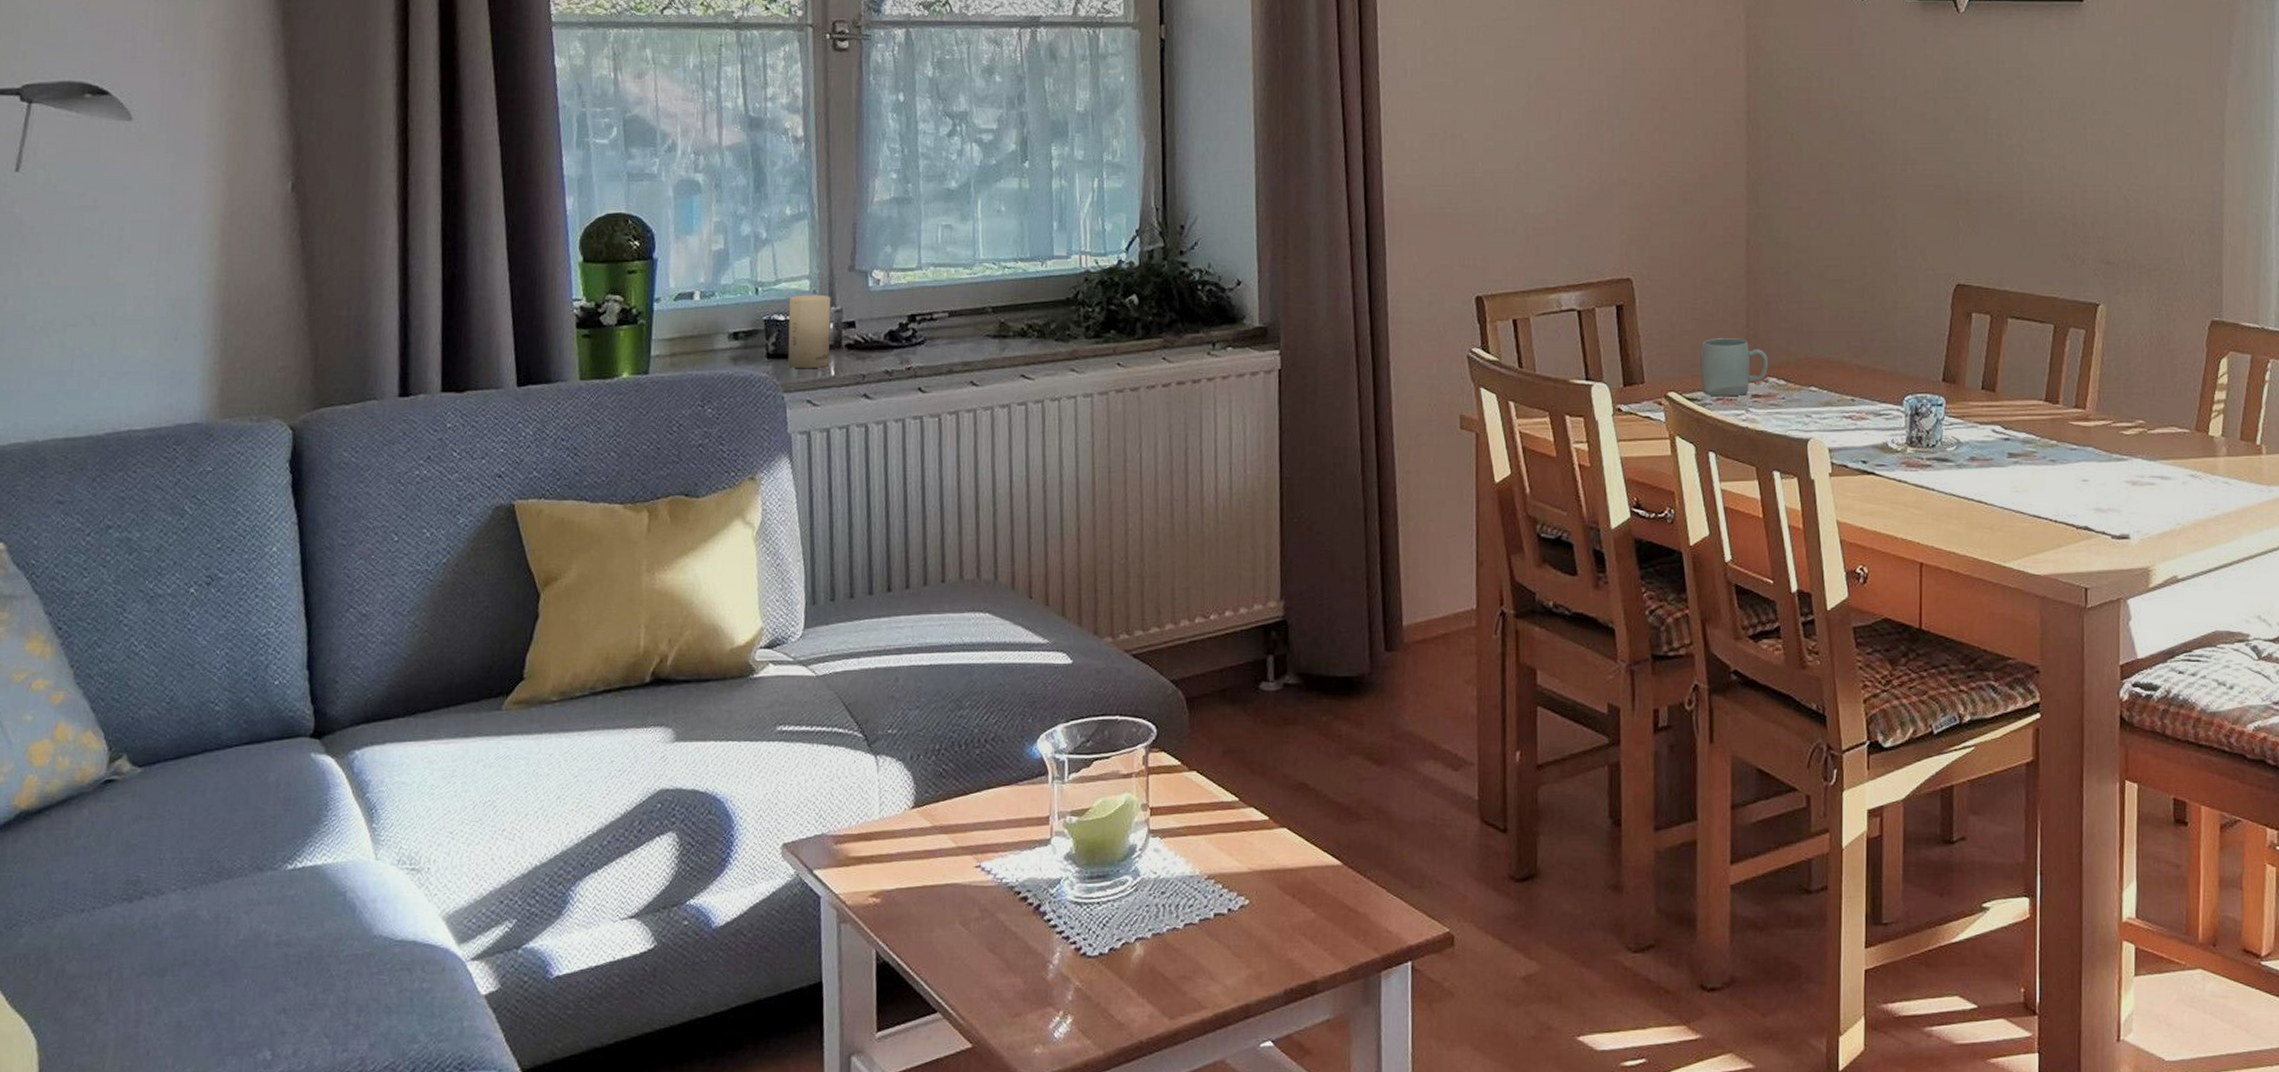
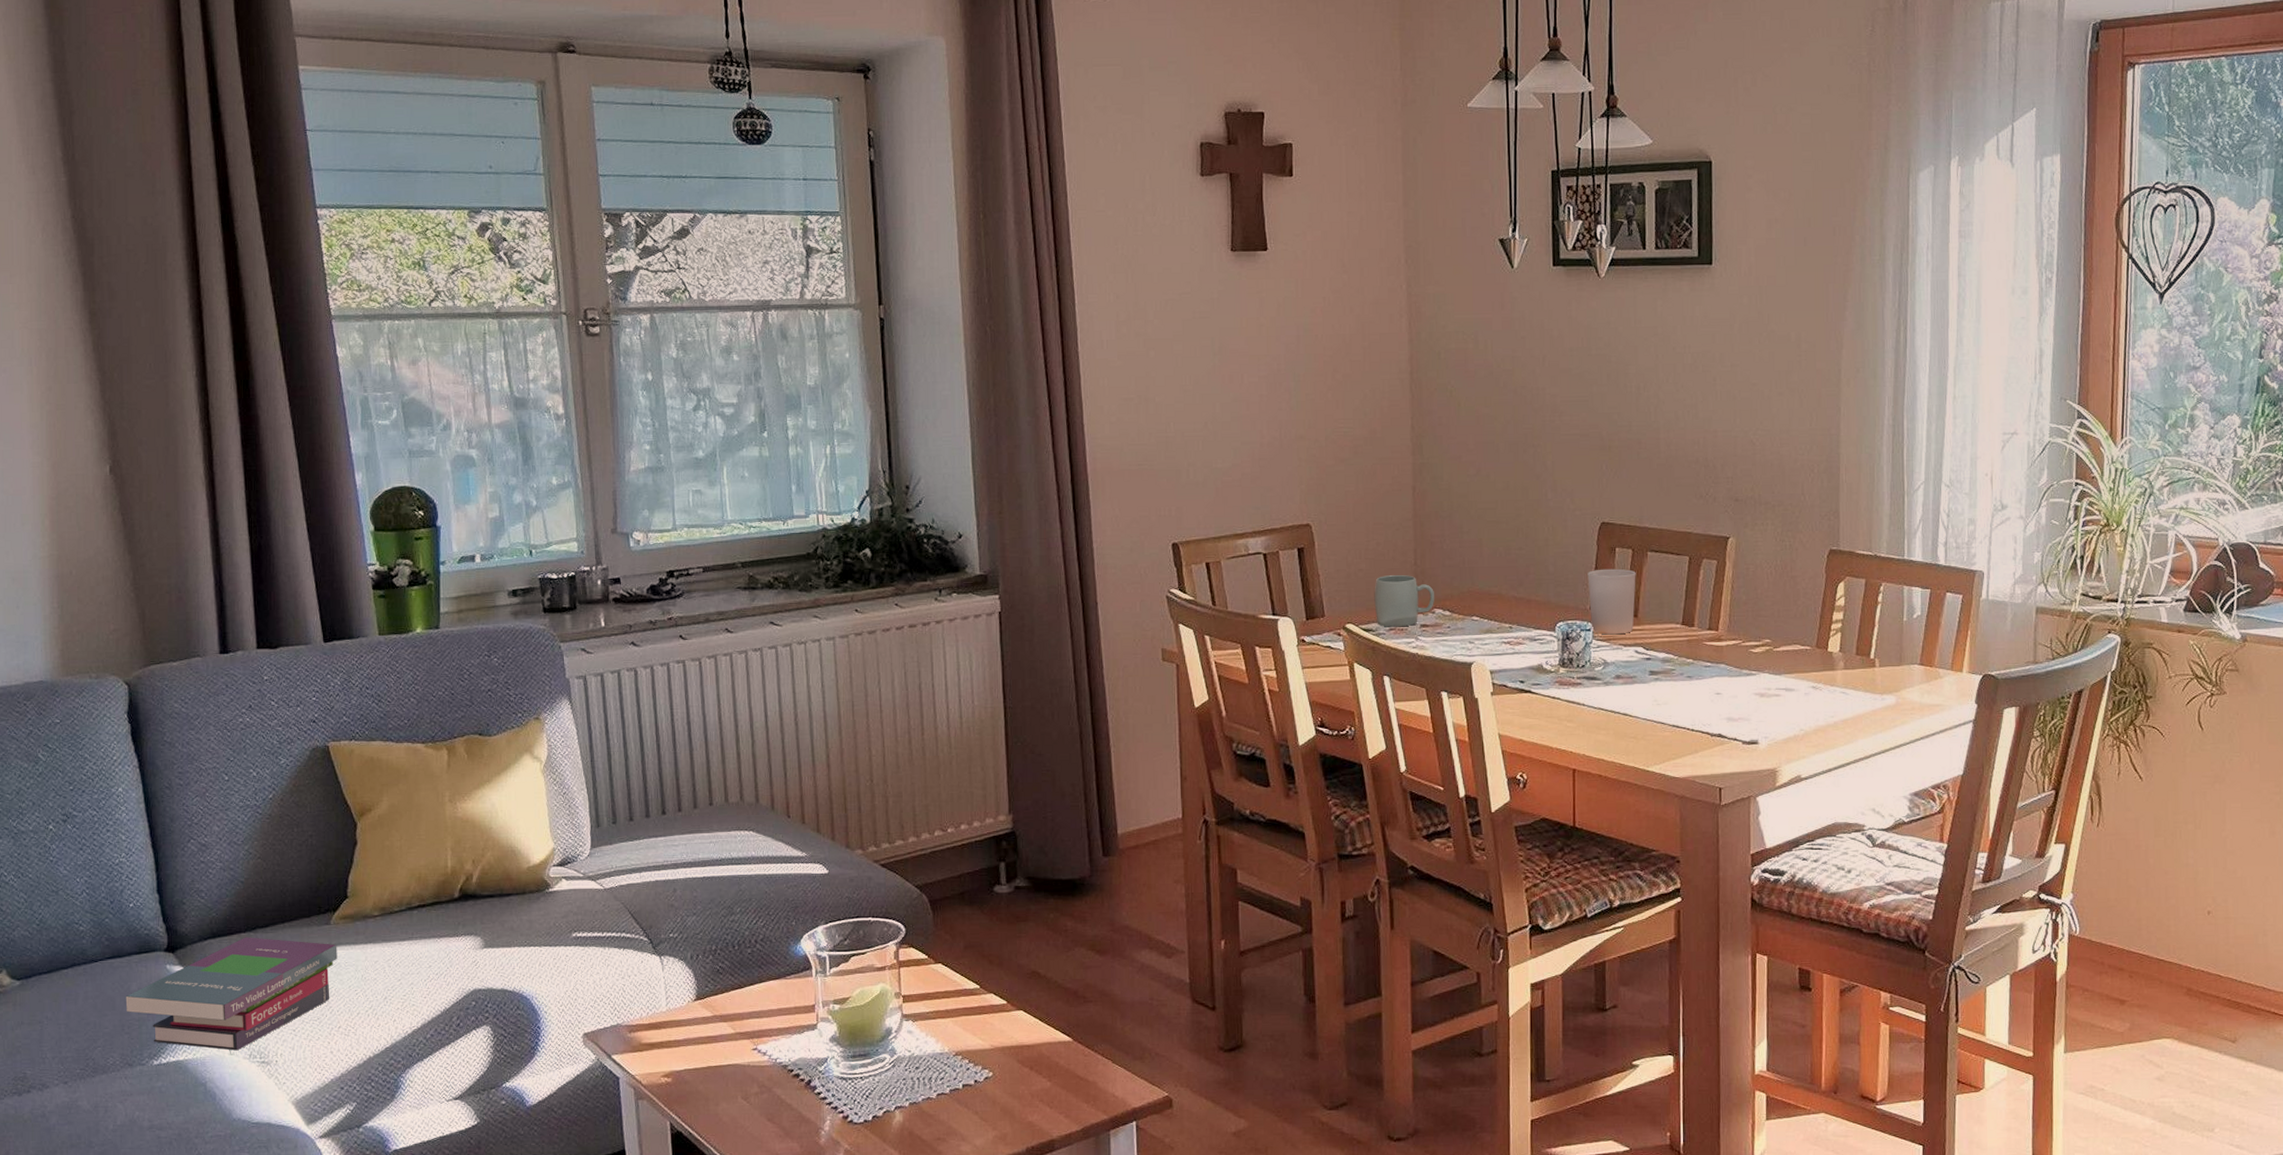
books: none [260,722,508,855] -> present [125,937,338,1051]
candle: present [787,294,831,369] -> none [561,555,600,621]
candle holder: none [1940,336,1995,411] -> present [1587,568,1636,635]

